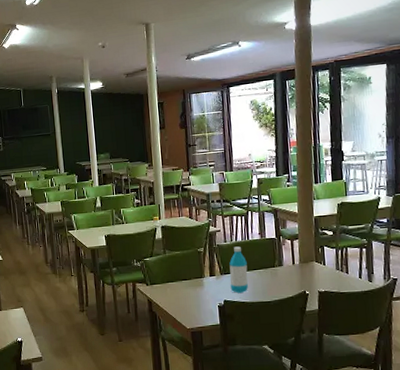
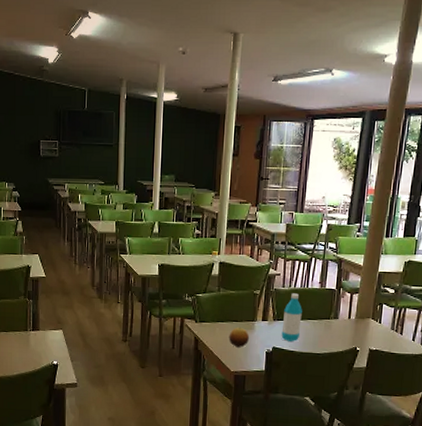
fruit: none [180,285,201,305] -> present [228,327,250,348]

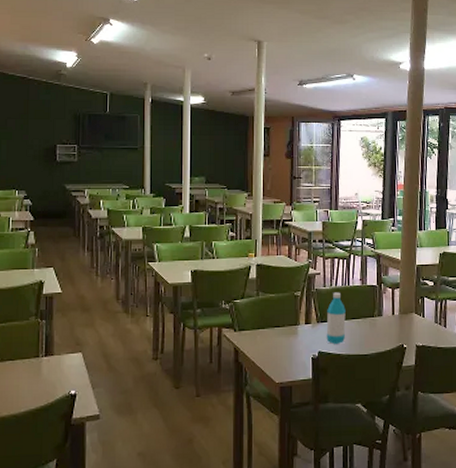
fruit: present [228,327,250,348] -> none [271,332,294,356]

